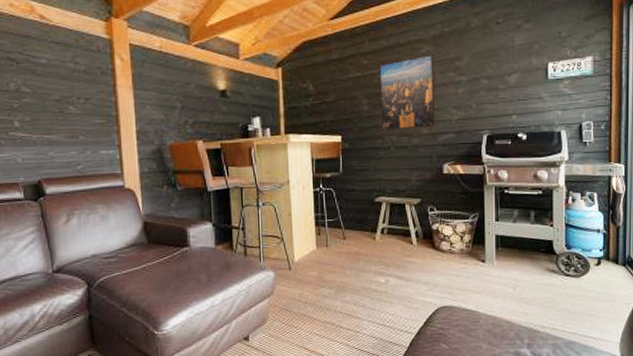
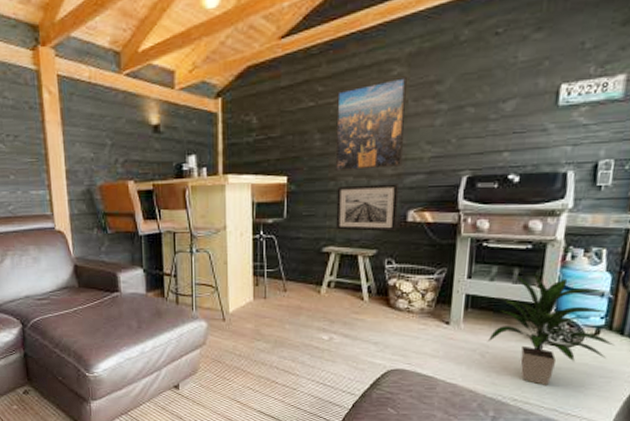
wall art: none [384,141,436,183] -> present [335,184,400,232]
indoor plant: none [516,215,613,312] -> present [487,273,614,385]

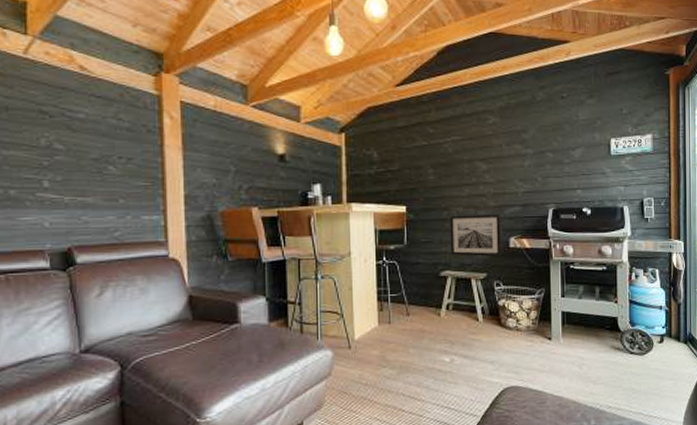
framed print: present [335,76,407,172] -> none [446,125,502,203]
indoor plant: present [487,273,614,385] -> none [582,291,675,391]

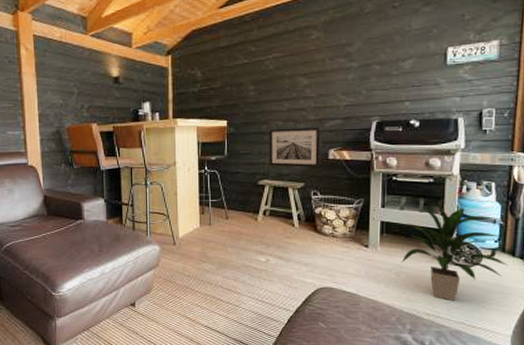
indoor plant: none [582,291,675,391] -> present [401,203,508,301]

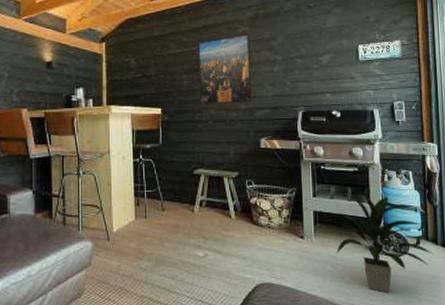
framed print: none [267,40,324,117] -> present [198,33,253,106]
wall art: present [269,127,321,168] -> none [202,116,253,157]

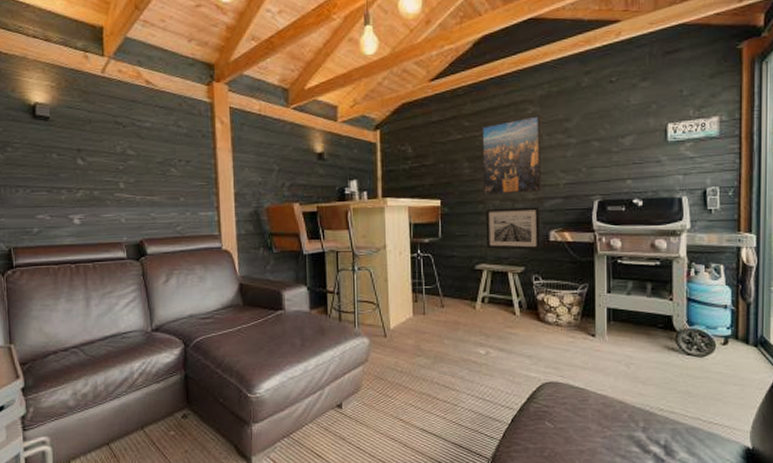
wall art: none [202,116,253,157] -> present [486,207,541,250]
indoor plant: present [335,191,432,293] -> none [630,287,742,394]

